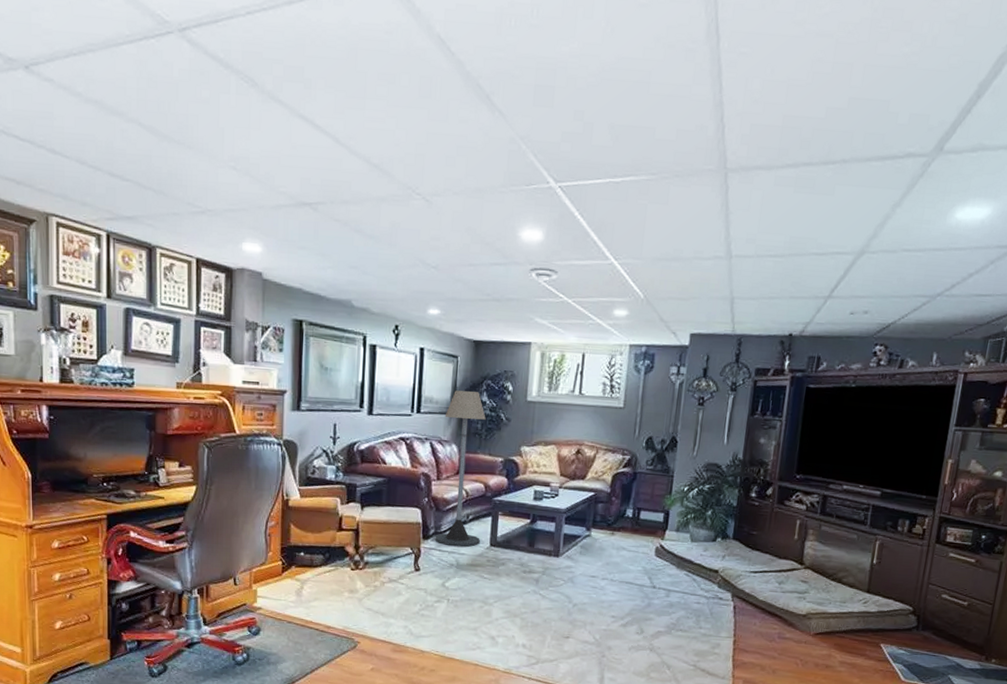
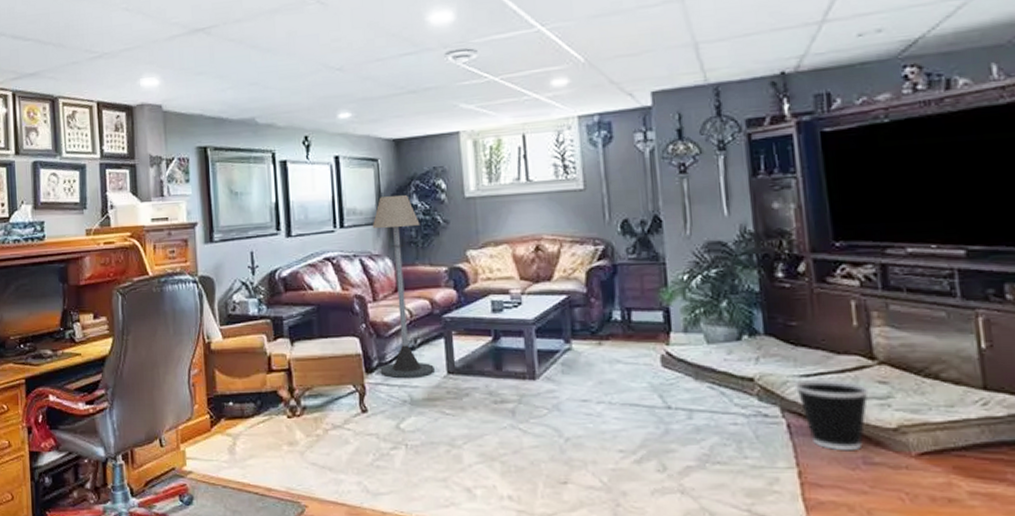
wastebasket: none [745,575,794,629] -> present [794,379,869,451]

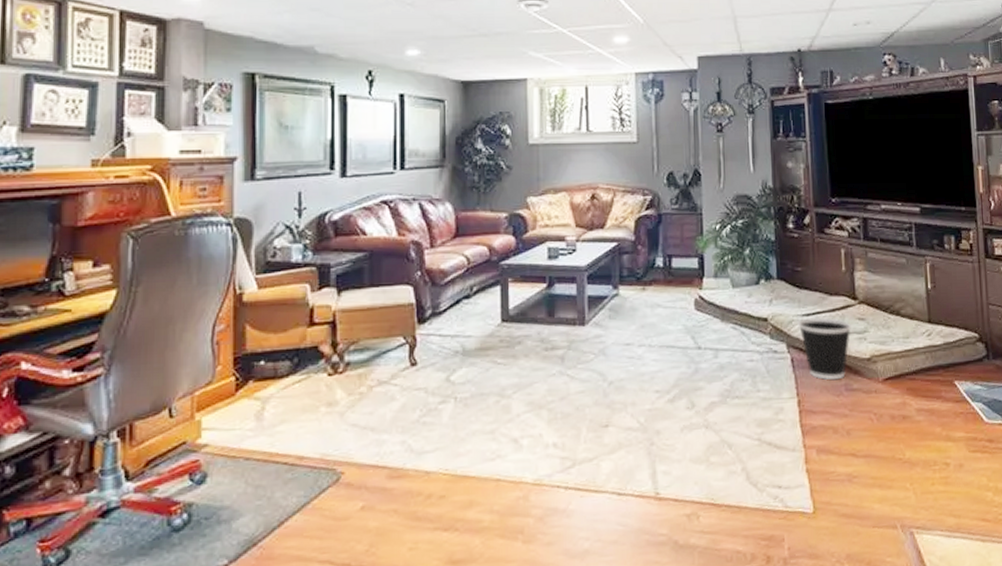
floor lamp: present [372,195,435,378] -> none [433,139,489,328]

